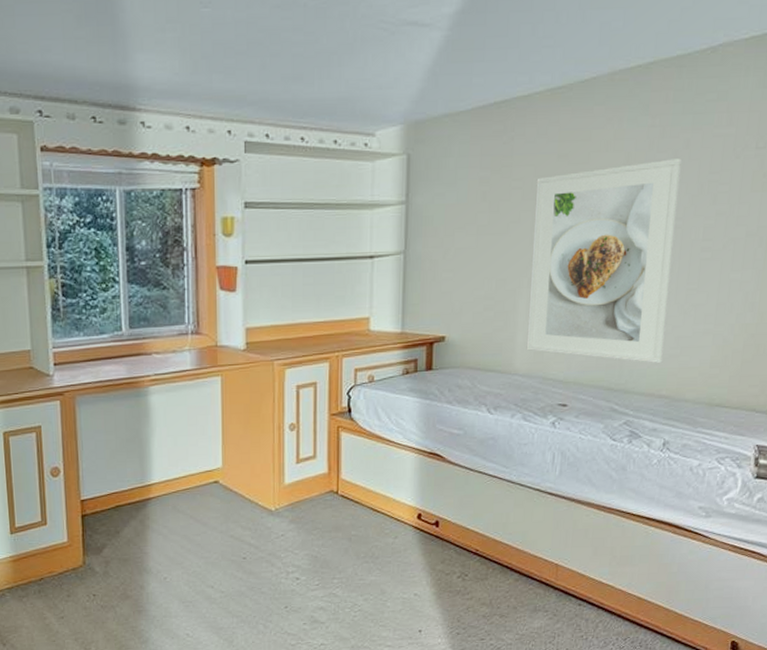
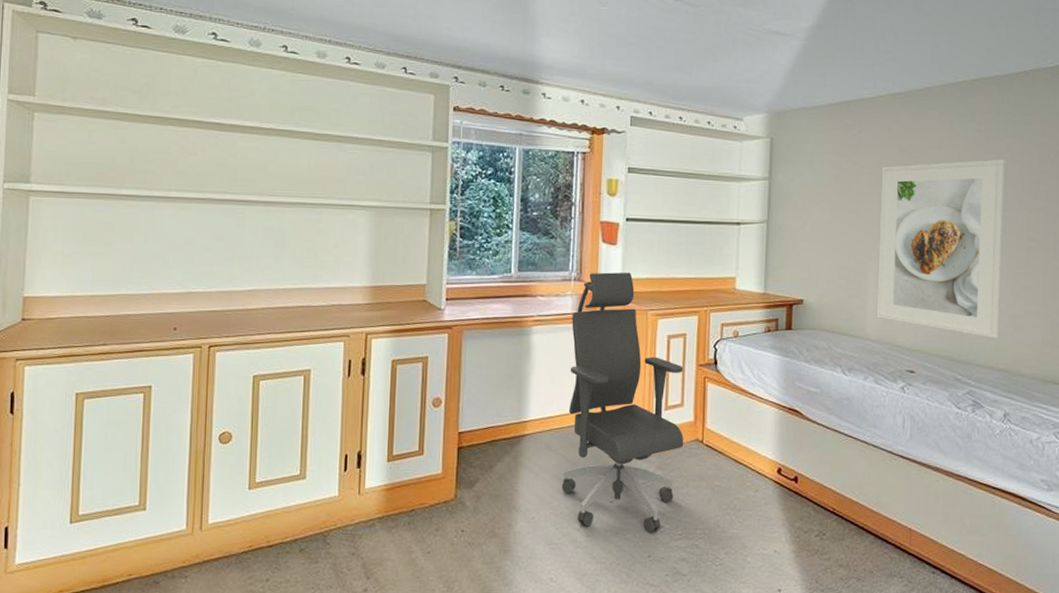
office chair: none [191,320,318,585] -> present [561,272,684,532]

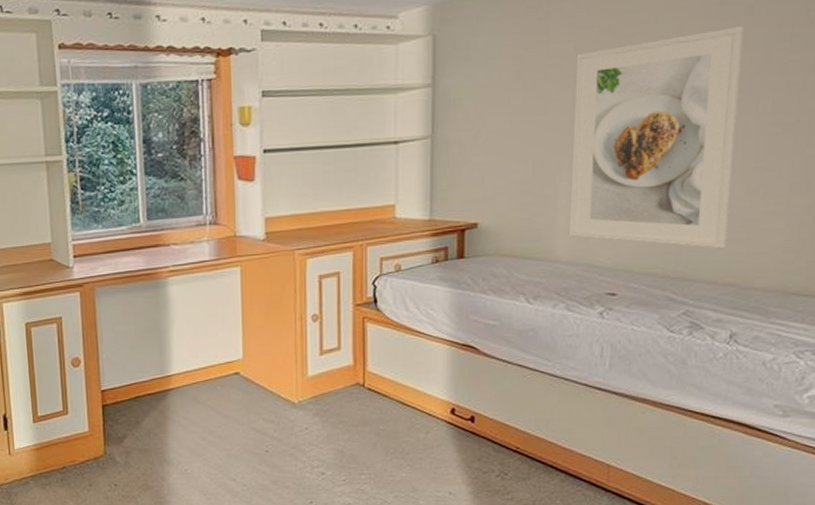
office chair: present [561,272,684,532] -> none [210,210,343,479]

